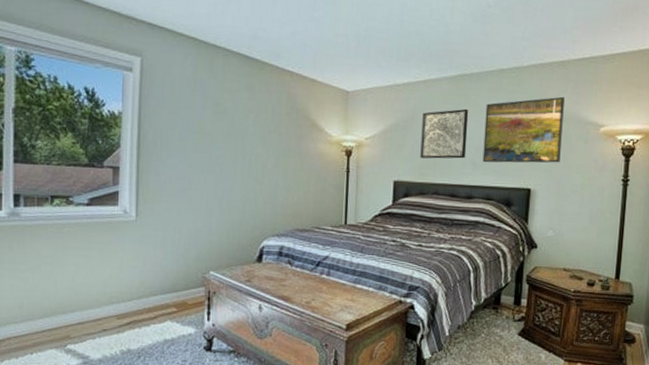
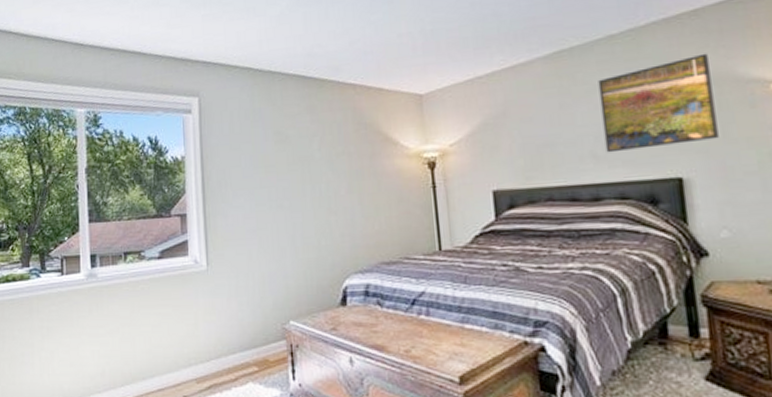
wall art: present [420,108,469,159] -> none [516,90,583,159]

